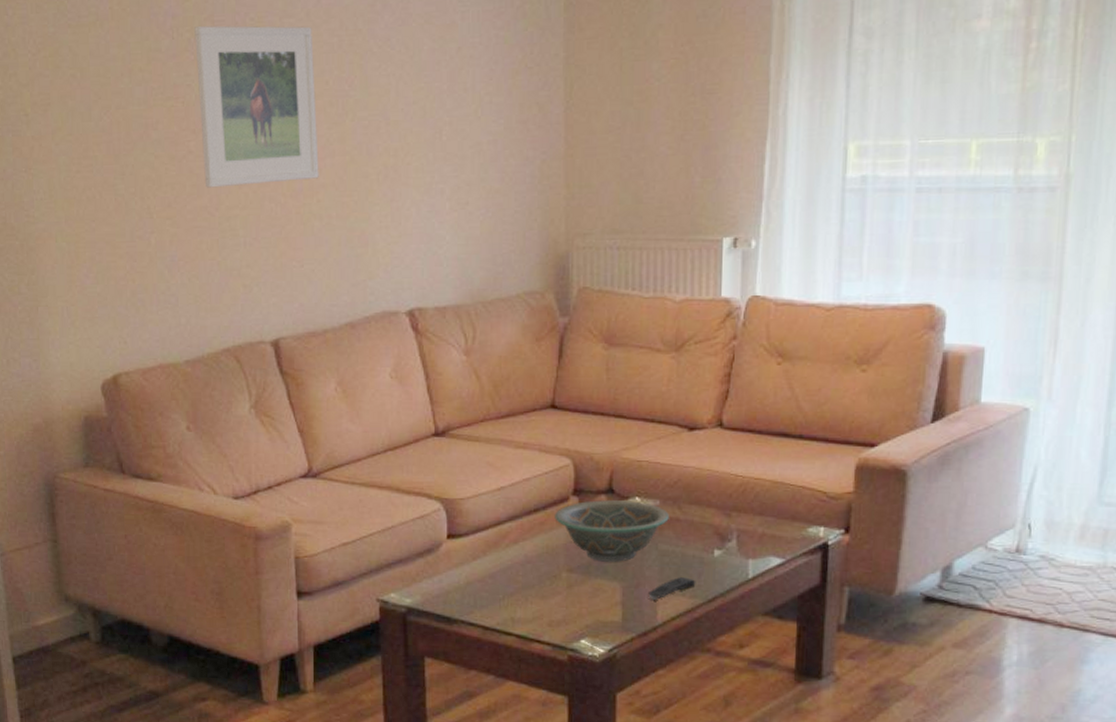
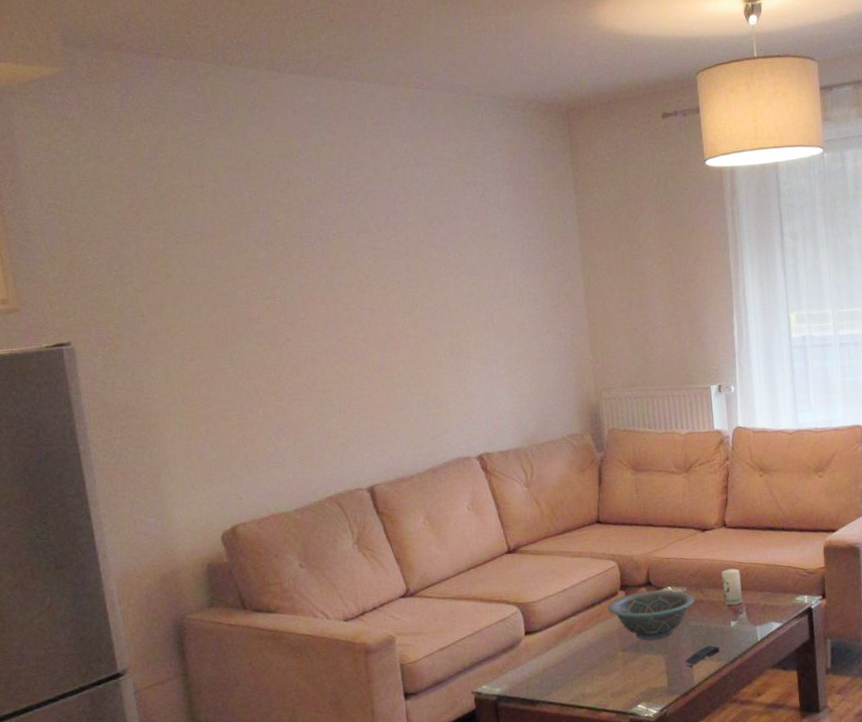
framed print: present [194,25,319,188] -> none [286,239,398,368]
candle: none [708,482,735,530] -> present [721,568,742,606]

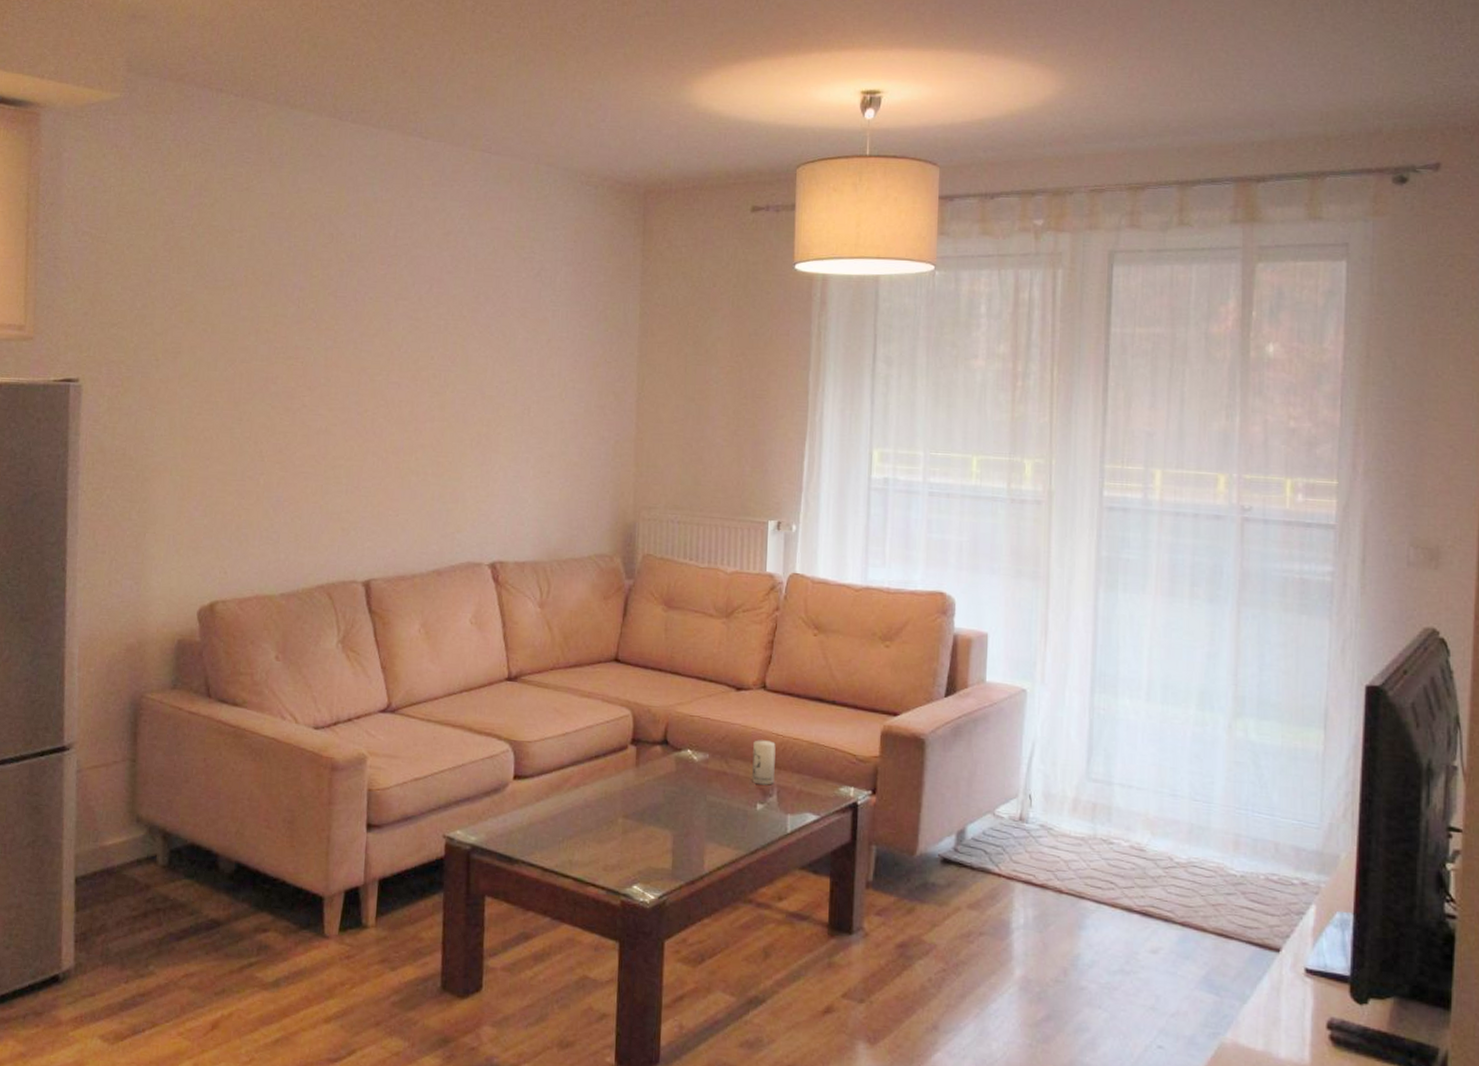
decorative bowl: present [608,590,695,641] -> none [613,750,717,811]
remote control: present [685,645,720,666] -> none [696,828,740,849]

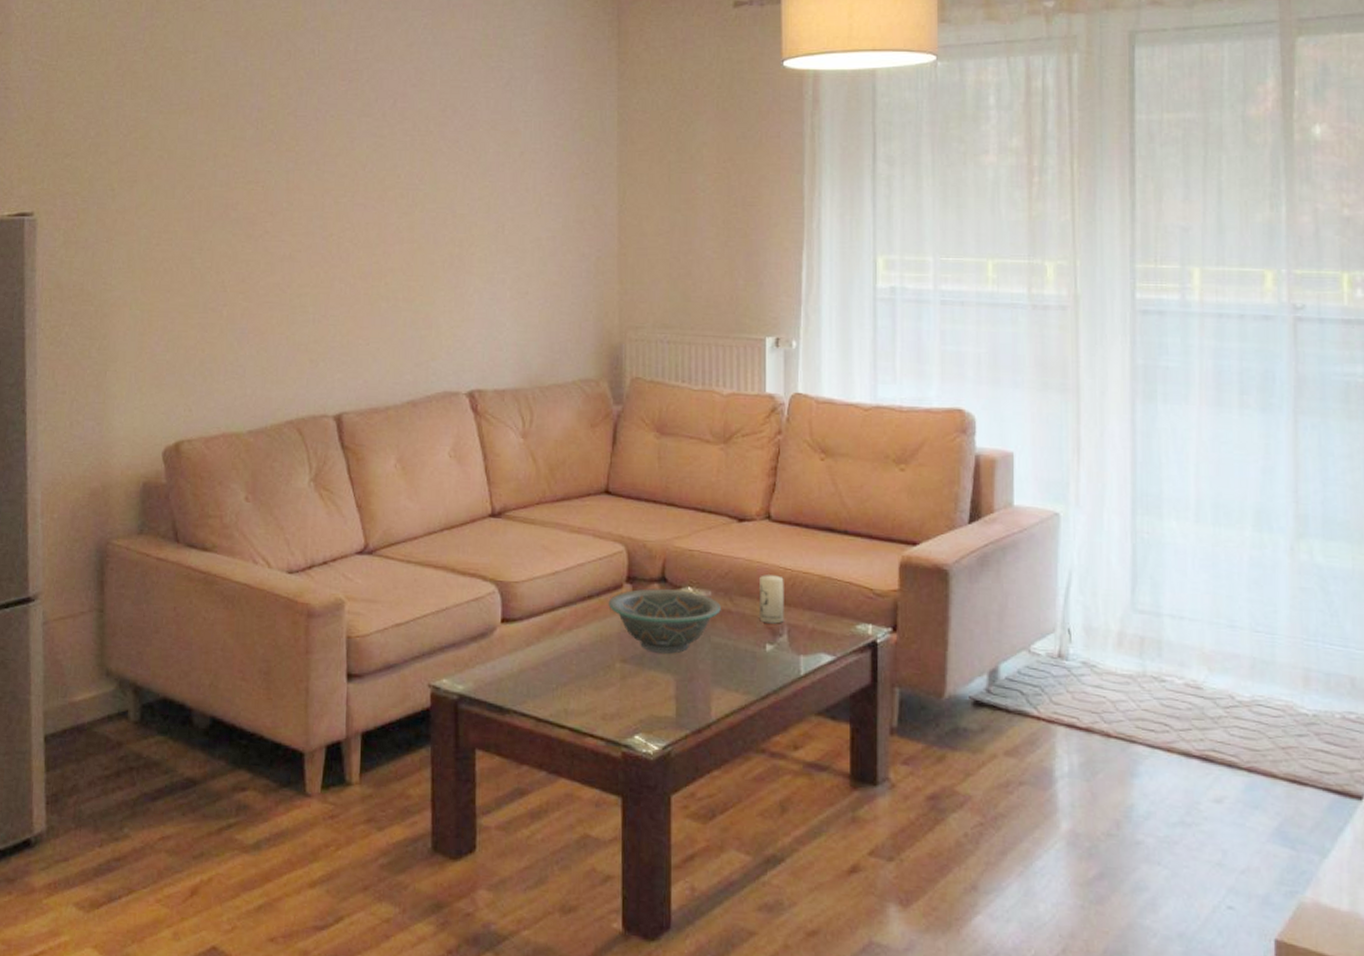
decorative bowl: none [613,750,717,811] -> present [608,588,721,654]

